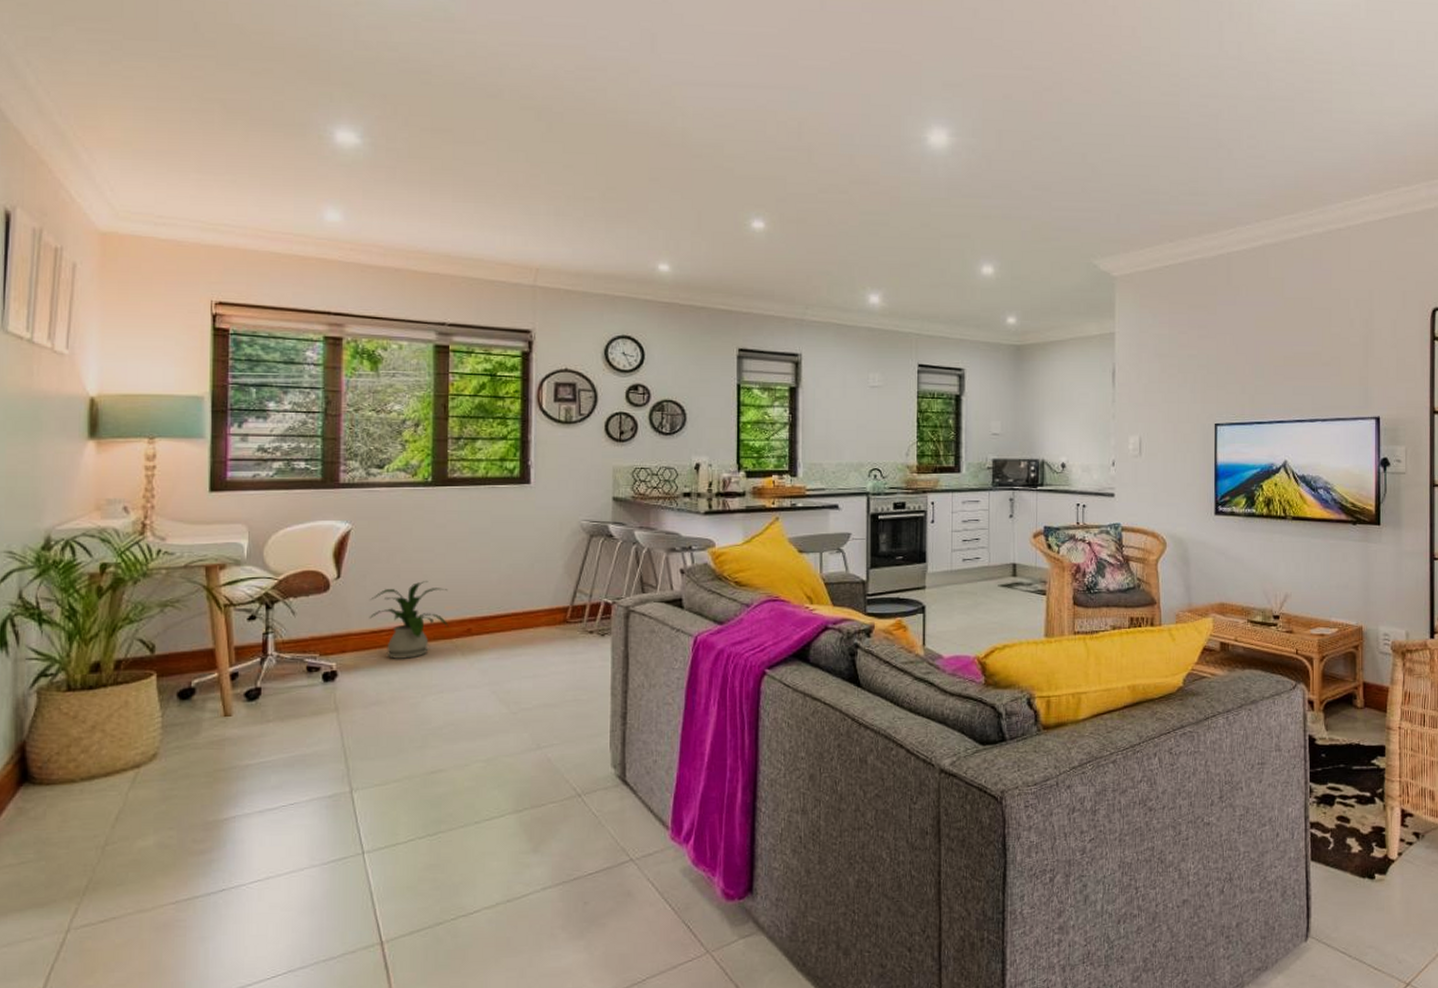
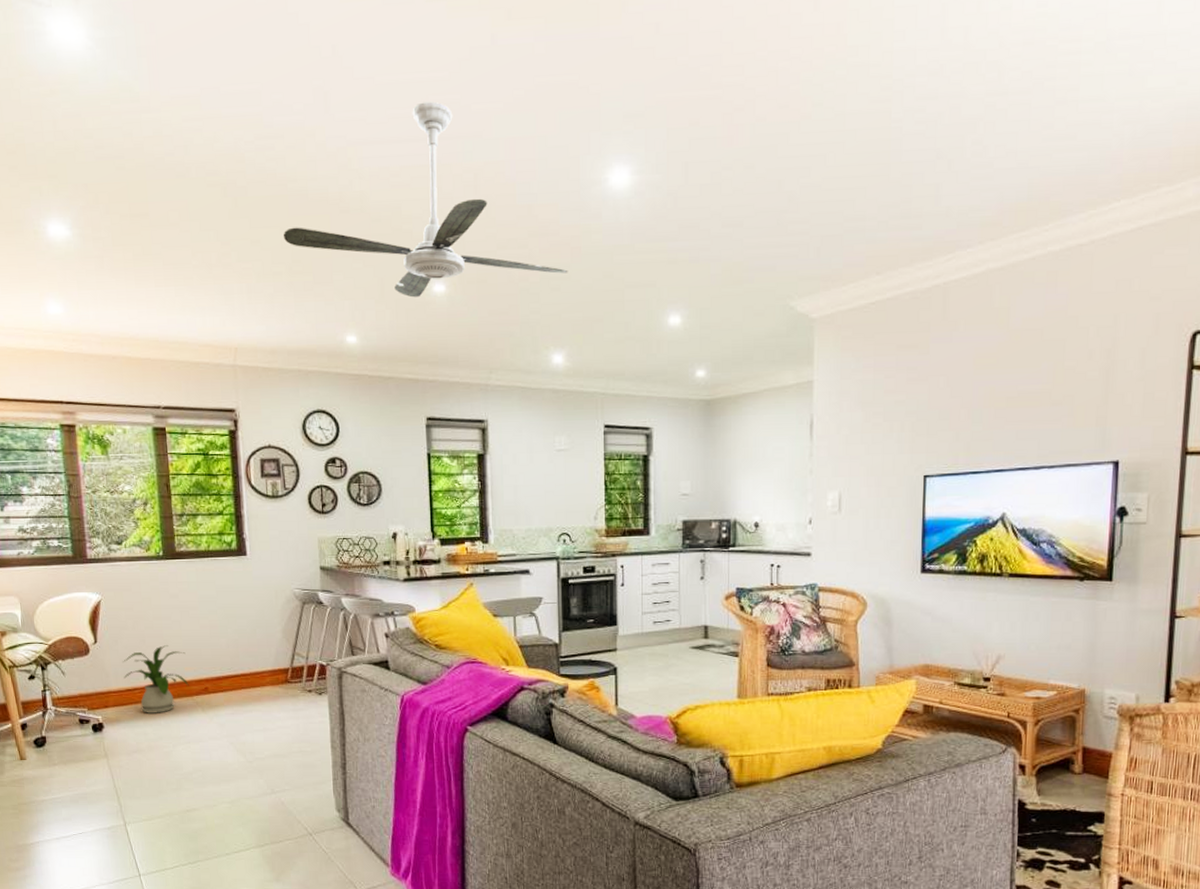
ceiling fan: none [598,53,887,232] -> present [283,101,568,298]

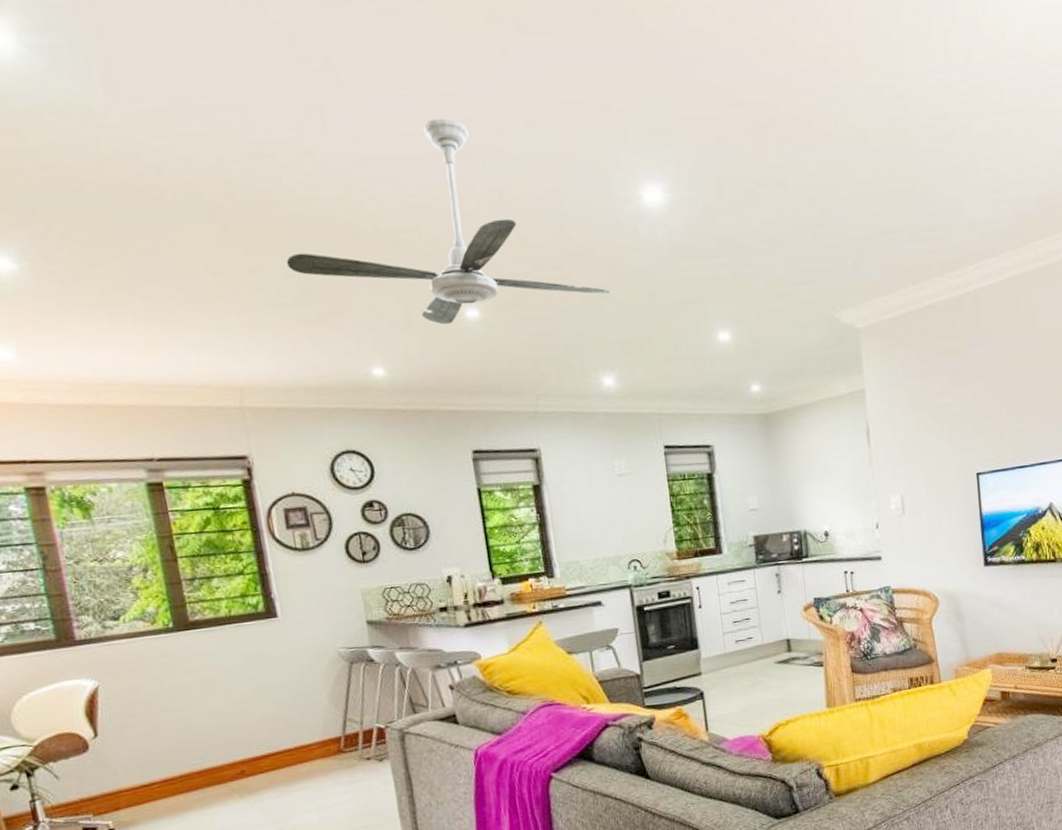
house plant: present [122,645,189,715] -> none [132,728,221,811]

